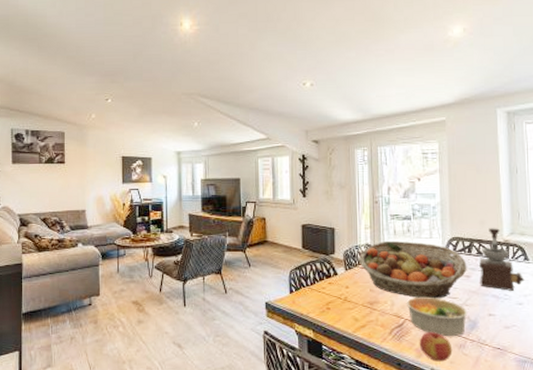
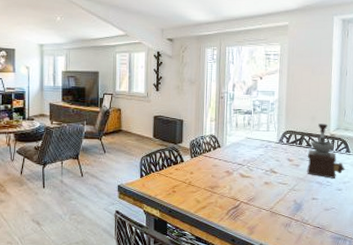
fruit basket: present [359,241,467,299] -> none [204,133,297,184]
bowl: present [407,296,468,337] -> none [243,182,295,217]
apple: present [419,332,453,362] -> none [251,213,280,238]

